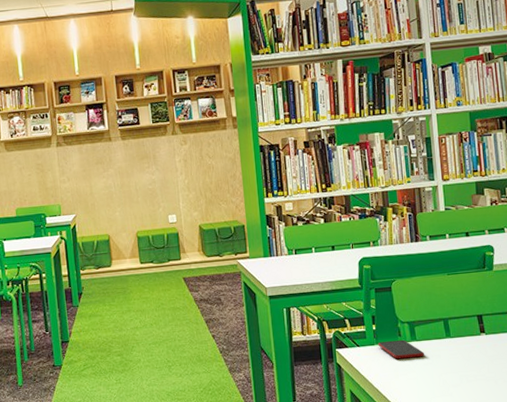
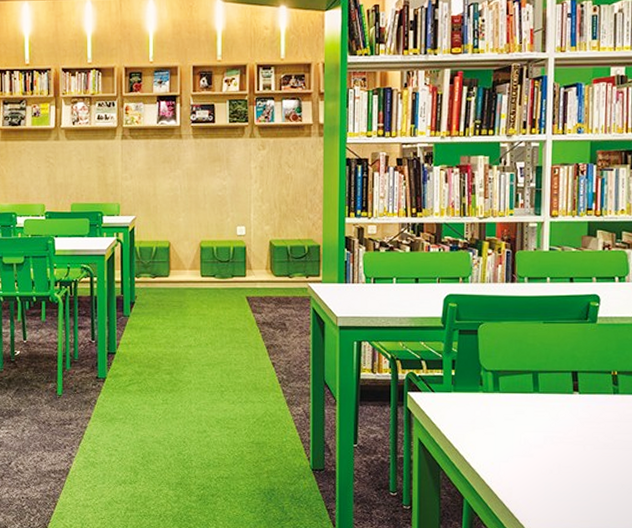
smartphone: present [378,339,424,359] -> none [455,389,506,411]

